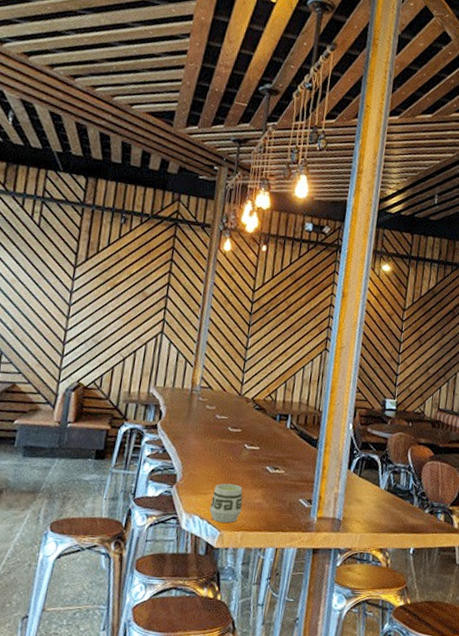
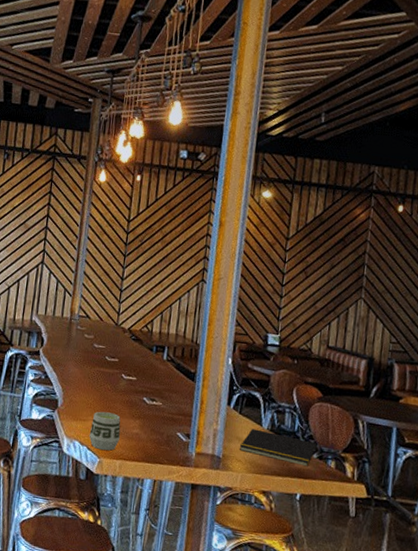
notepad: none [358,490,429,521] -> present [239,428,317,466]

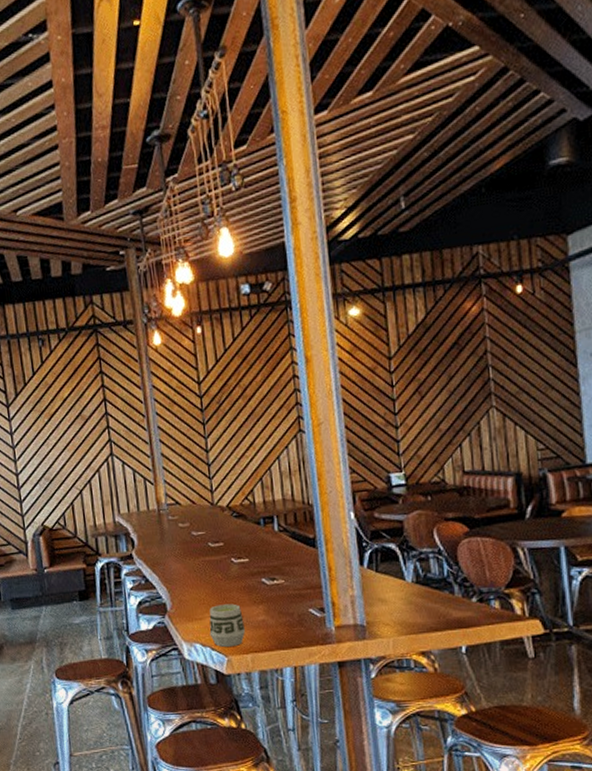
notepad: present [239,428,317,466] -> none [383,584,474,614]

